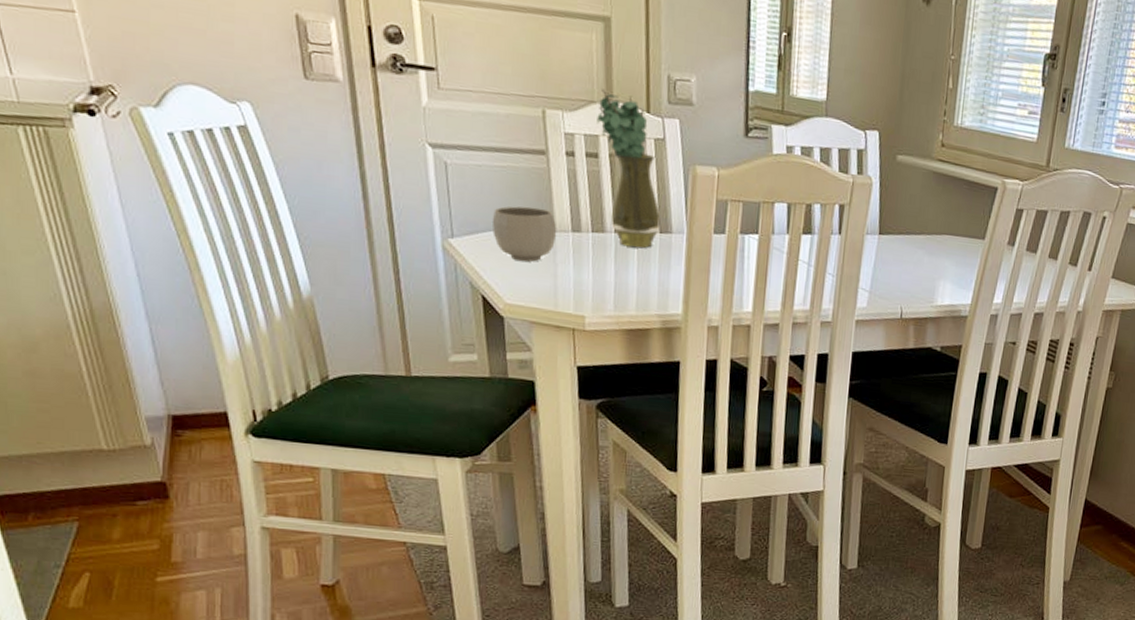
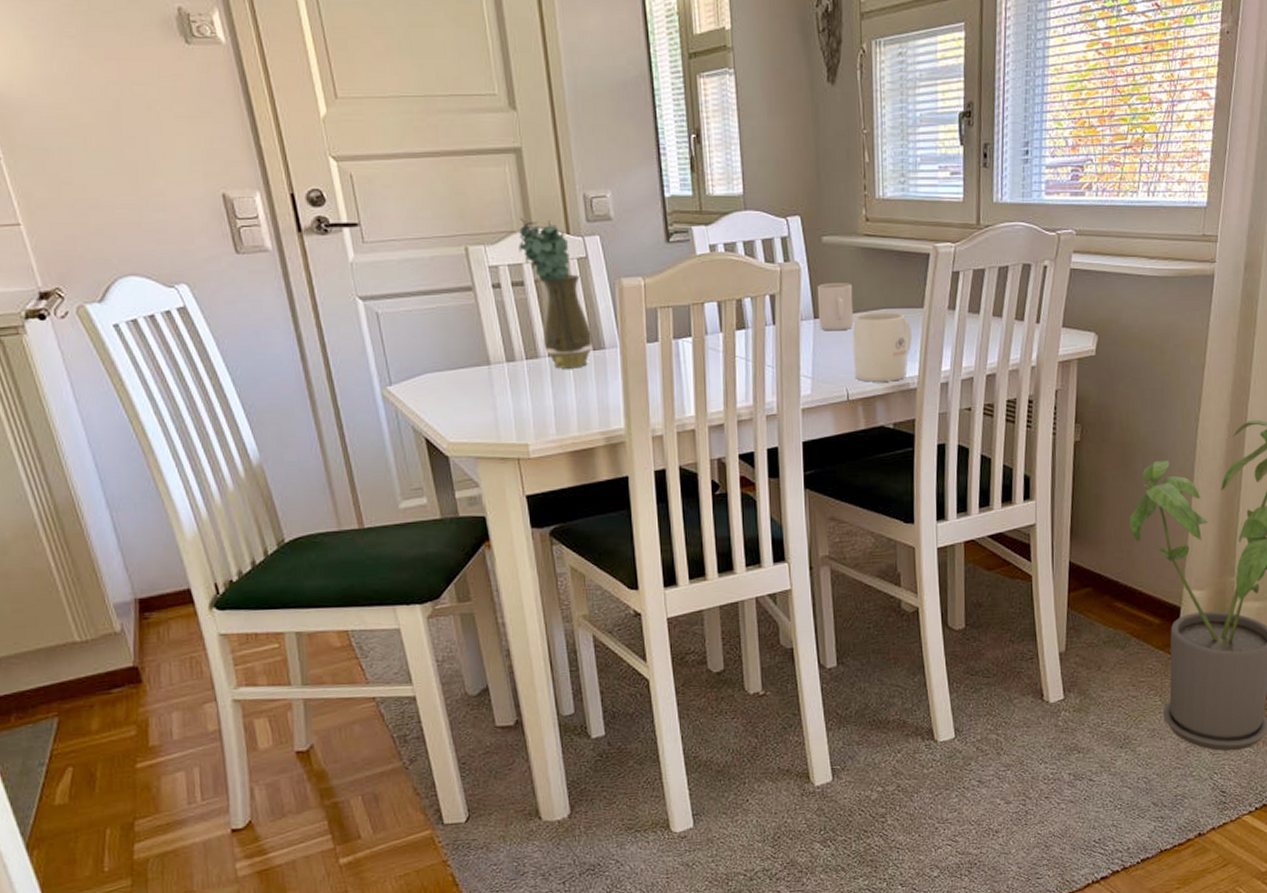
cup: present [492,206,557,262] -> none [428,343,492,398]
cup: none [882,201,920,250] -> present [817,283,854,331]
mug: none [910,236,971,306] -> present [852,312,912,382]

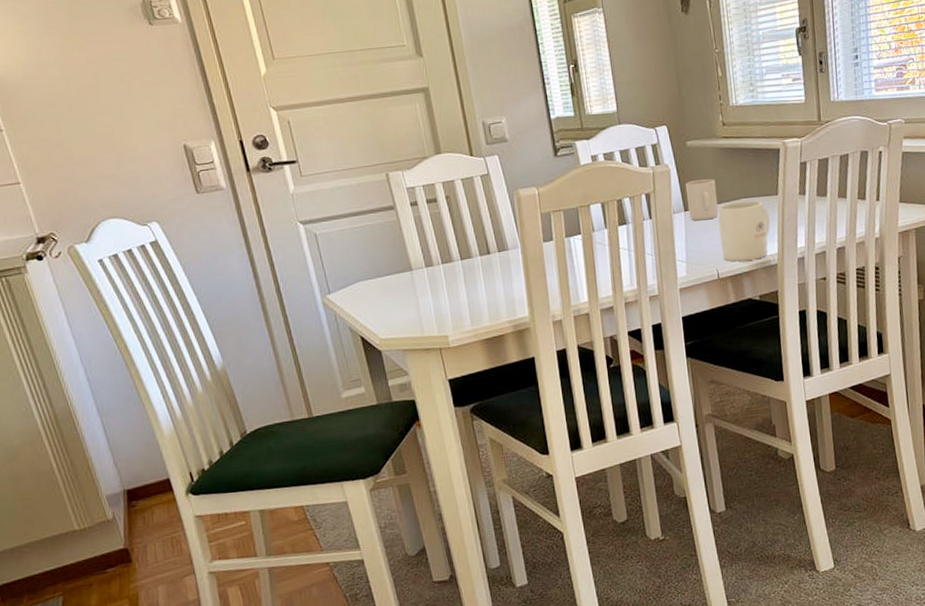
vase: present [519,218,593,369] -> none [430,145,498,270]

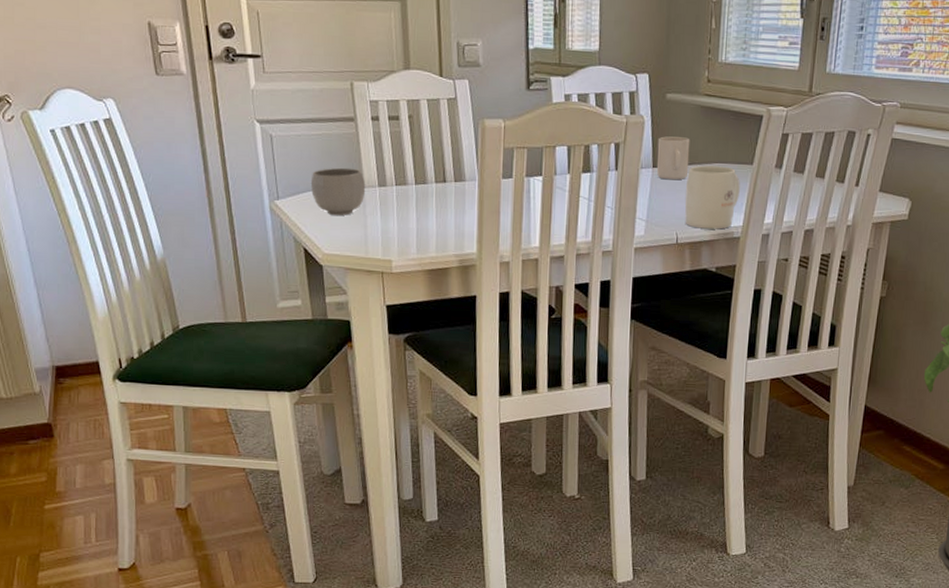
cup: none [359,253,414,301] -> present [311,167,366,215]

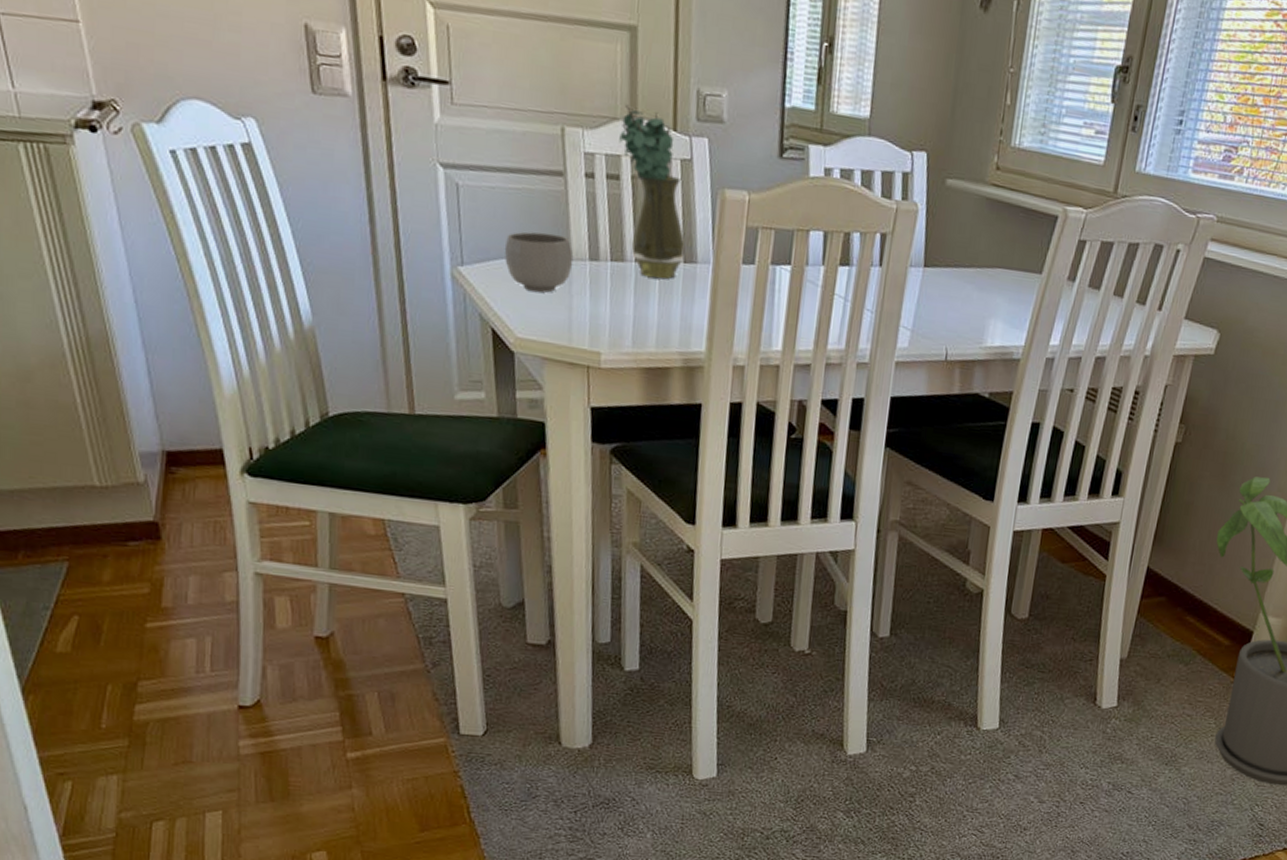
vase: none [397,59,455,197] -> present [619,104,686,279]
cup: present [656,136,690,180] -> none [927,230,971,285]
mug: present [684,165,740,229] -> none [957,269,1026,348]

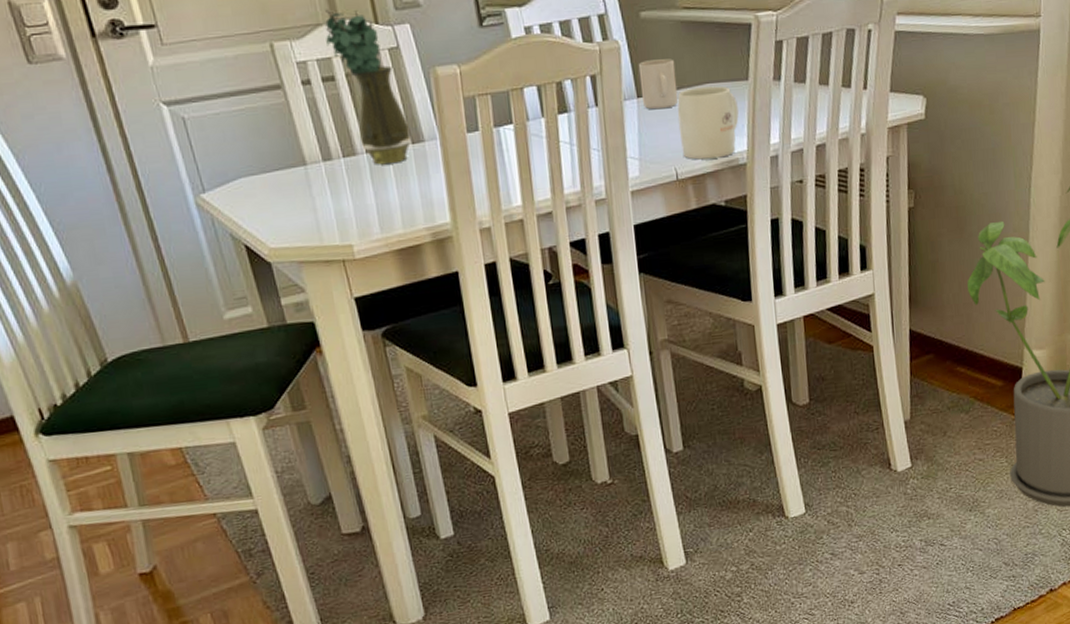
cup: present [505,231,573,293] -> none [240,143,309,202]
cup: none [927,230,971,285] -> present [638,59,679,110]
mug: none [957,269,1026,348] -> present [677,86,739,160]

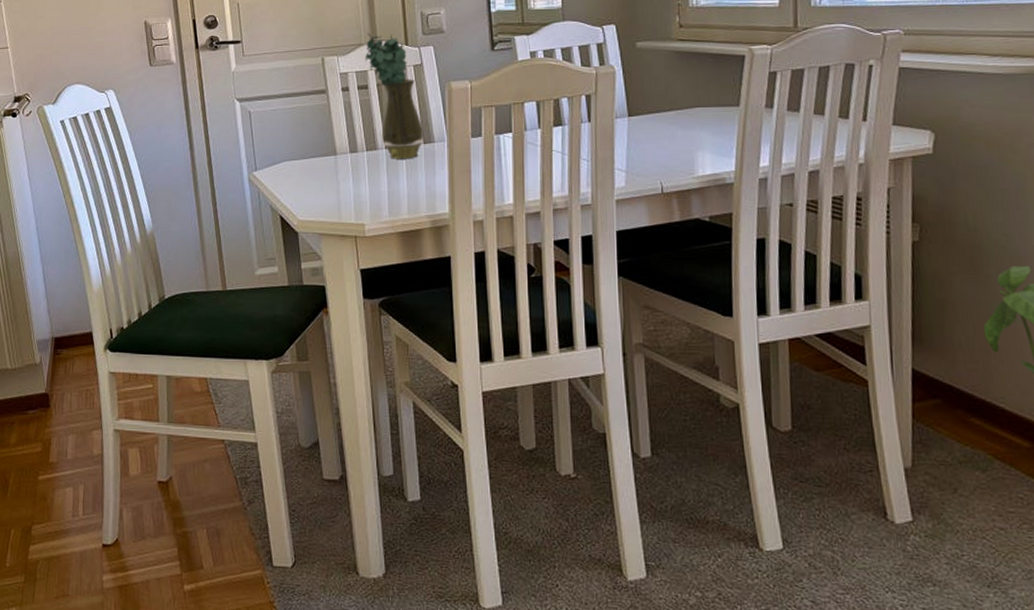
cup: present [638,59,679,110] -> none [631,84,668,128]
mug: present [677,86,739,160] -> none [666,110,728,176]

